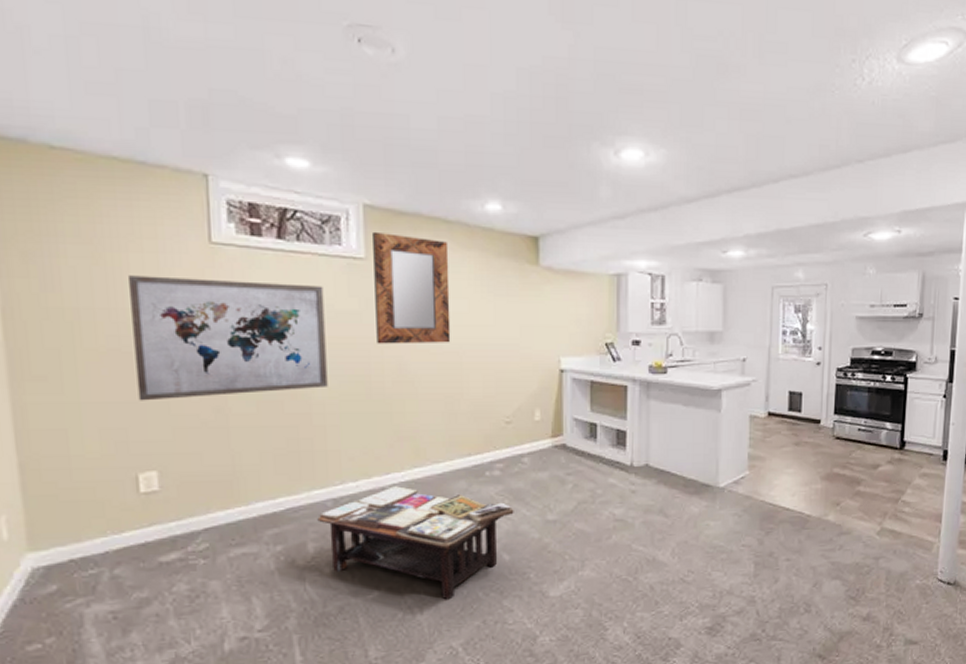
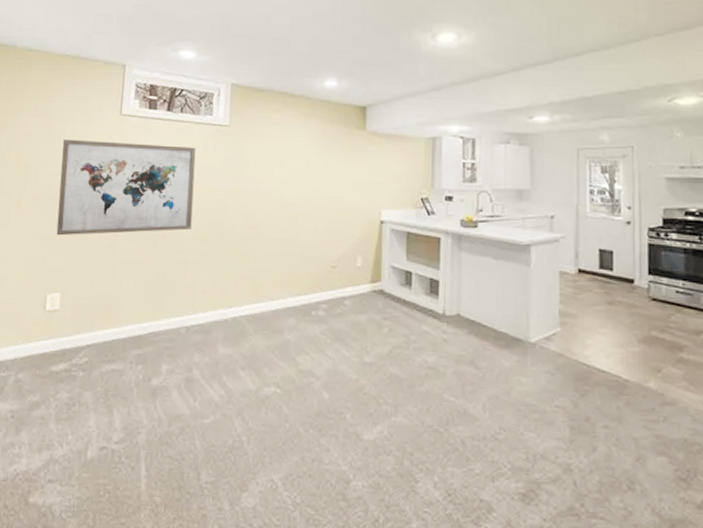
coffee table: present [317,486,514,600] -> none [172,319,335,432]
home mirror: present [373,231,451,344] -> none [232,104,293,196]

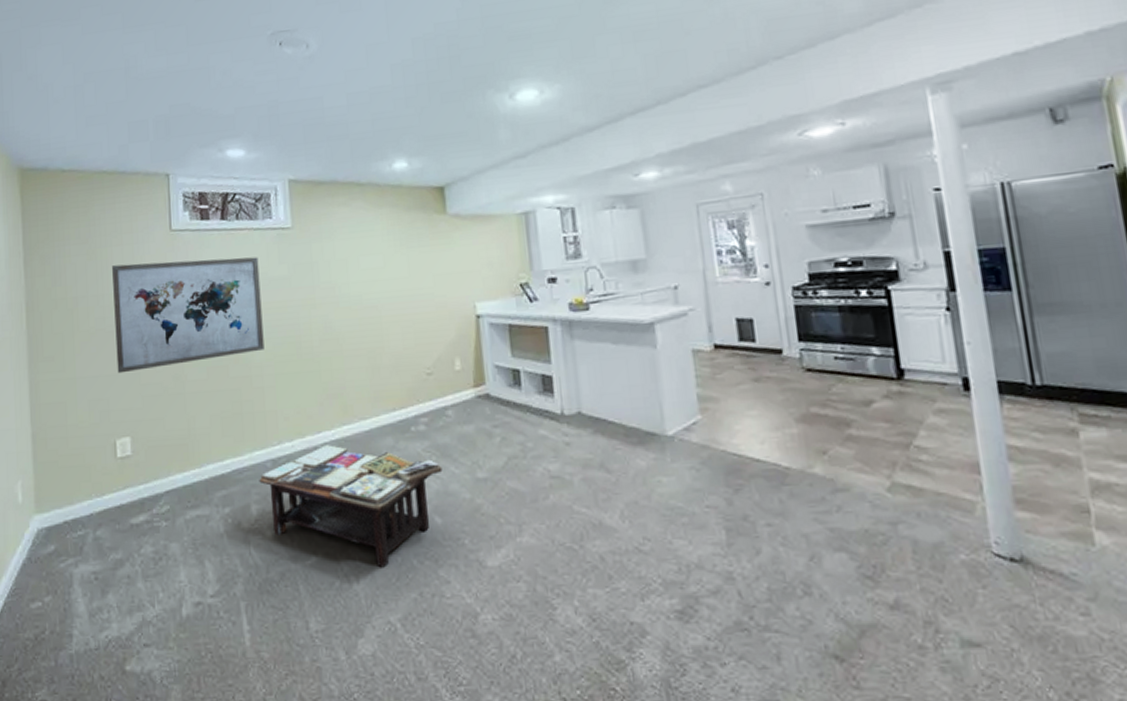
coffee table: none [172,319,335,432] -> present [259,445,443,568]

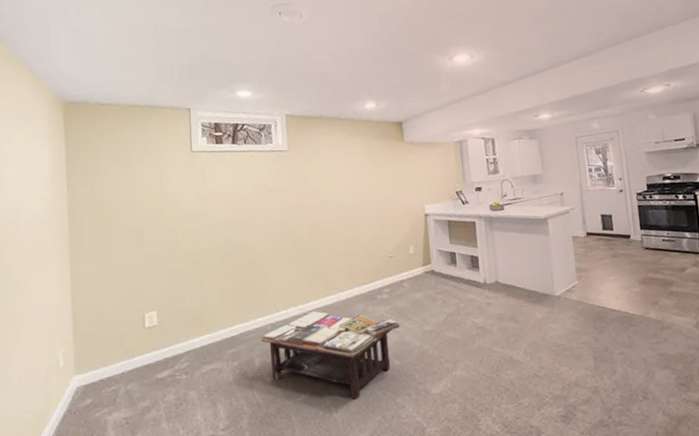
wall art: present [112,257,265,374] -> none [142,172,266,262]

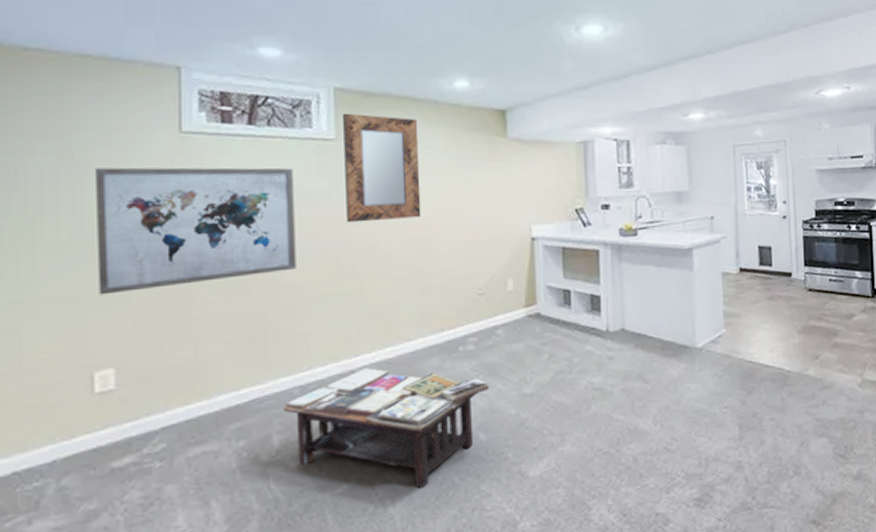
wall art: none [142,172,266,262] -> present [96,167,296,295]
home mirror: none [292,131,347,208] -> present [343,113,422,223]

